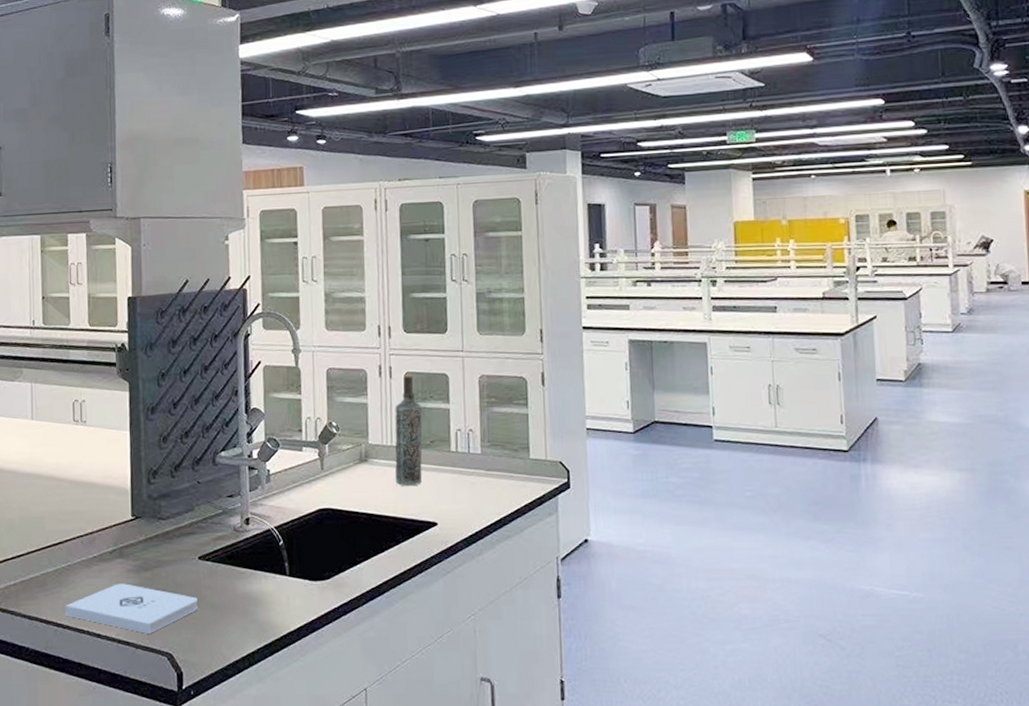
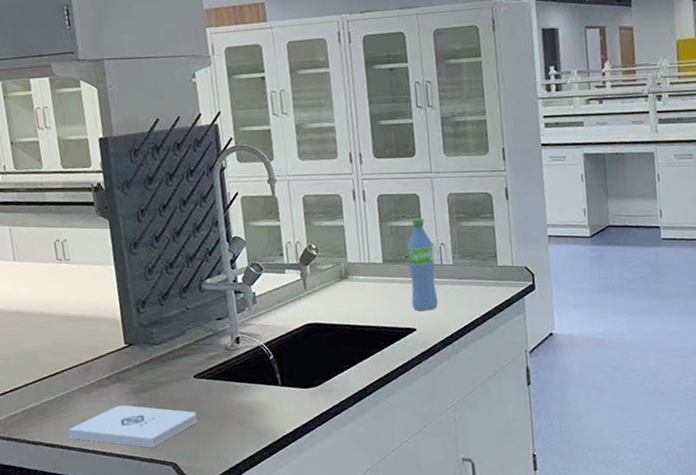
bottle: present [395,374,423,487] -> none [370,196,400,299]
water bottle: none [433,400,463,504] -> present [407,218,439,311]

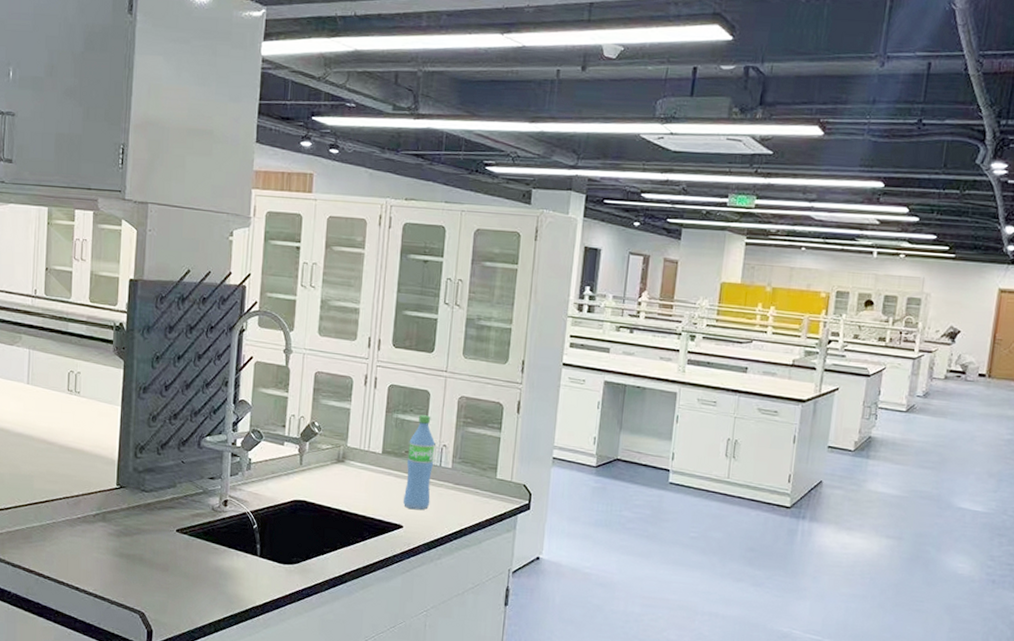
notepad: present [68,405,197,448] -> none [47,544,172,593]

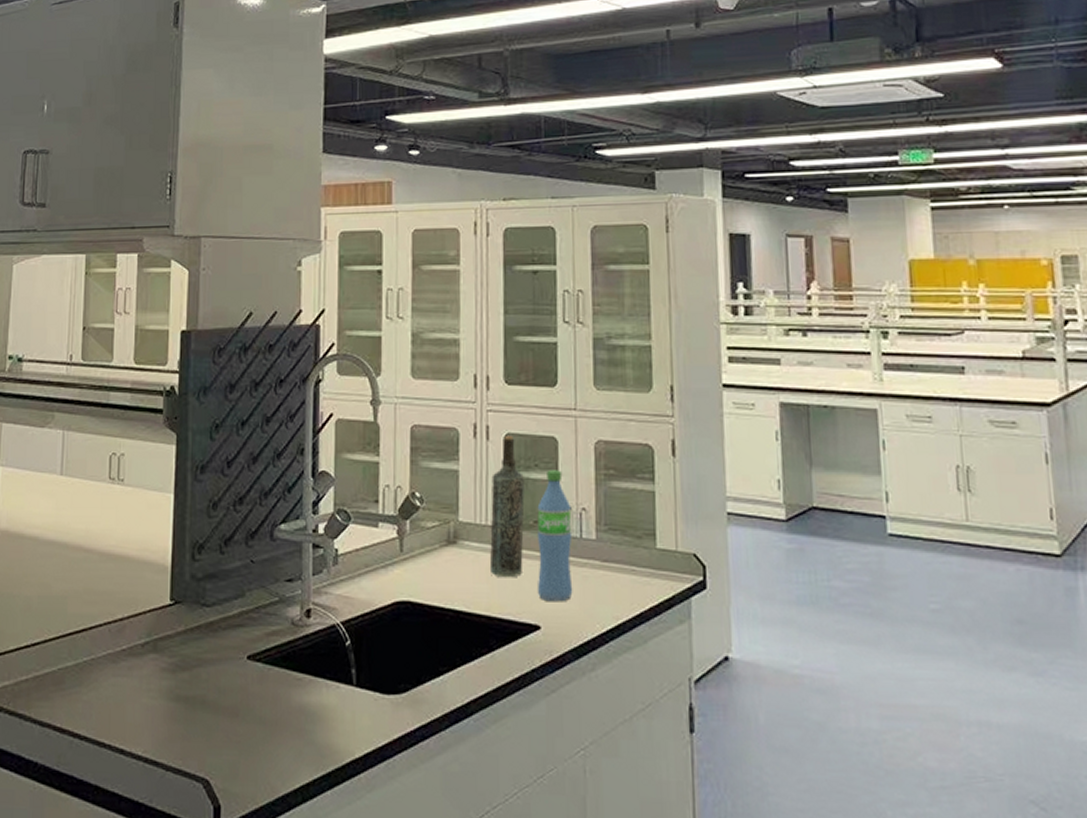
bottle: none [368,387,402,490] -> present [489,436,526,578]

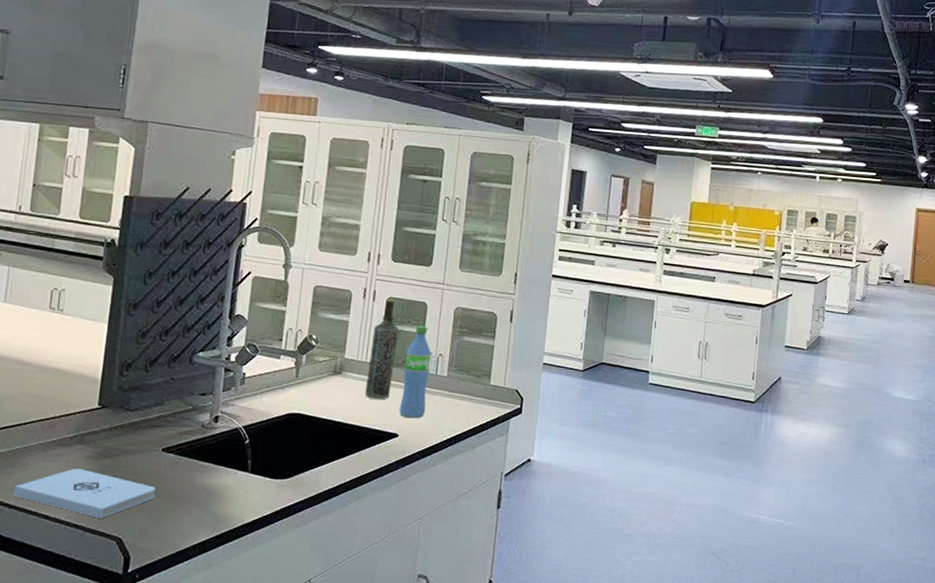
notepad: none [84,685,243,752] -> present [13,468,156,518]

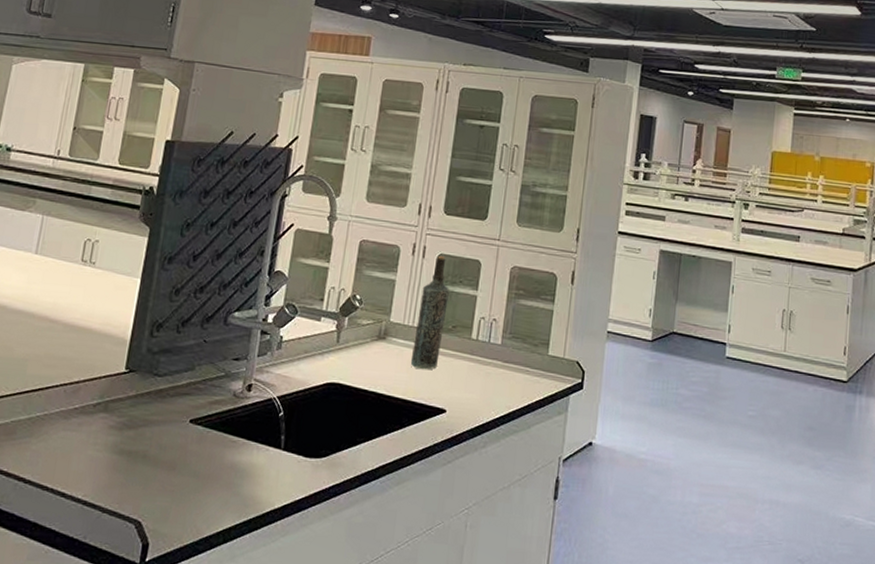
notepad: present [13,468,156,518] -> none [30,440,181,498]
water bottle: present [399,326,432,419] -> none [447,286,485,392]

